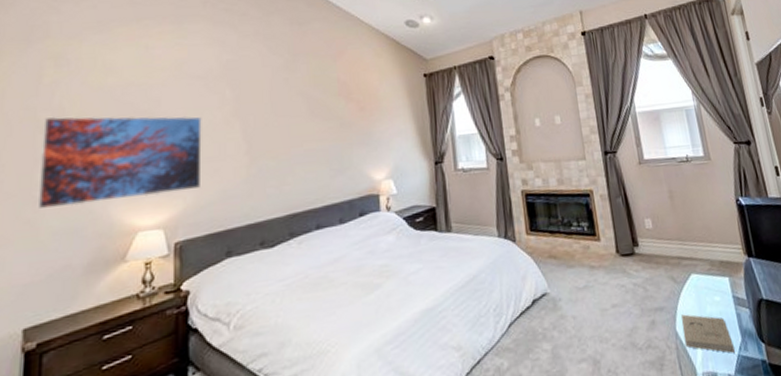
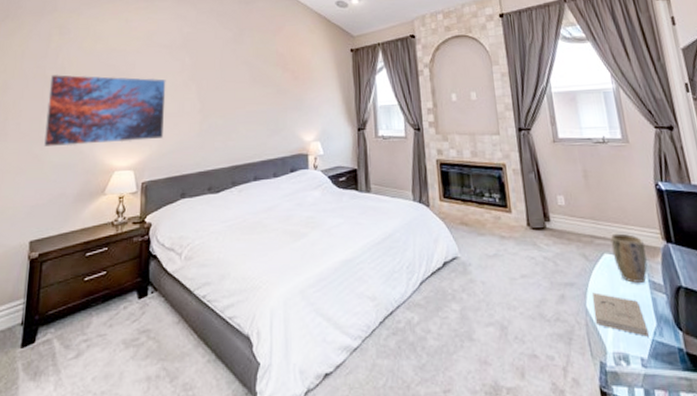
plant pot: none [696,251,732,301] -> present [610,233,648,283]

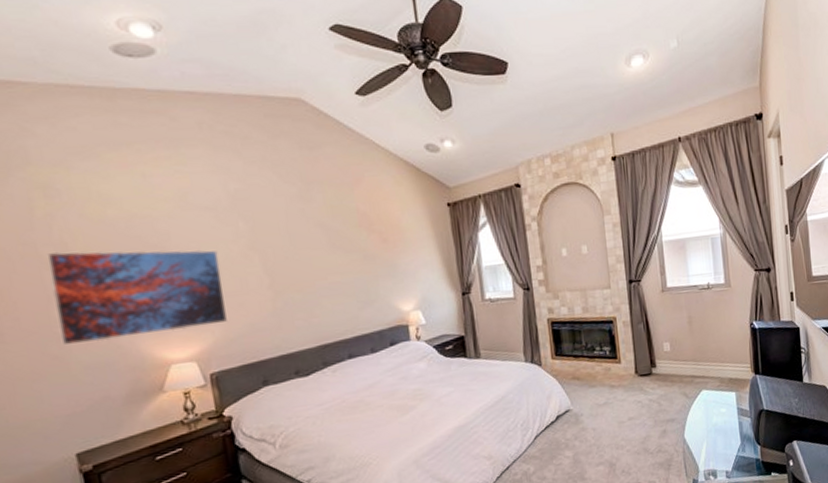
book: present [592,292,649,337] -> none [690,424,734,454]
plant pot: present [610,233,648,283] -> none [708,370,738,412]

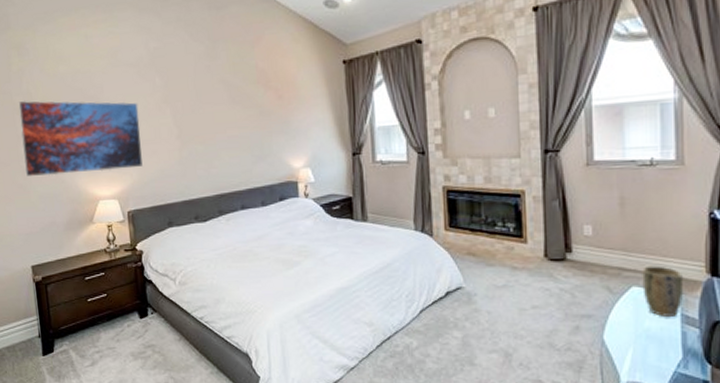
plant pot: none [708,370,738,412] -> present [642,265,683,317]

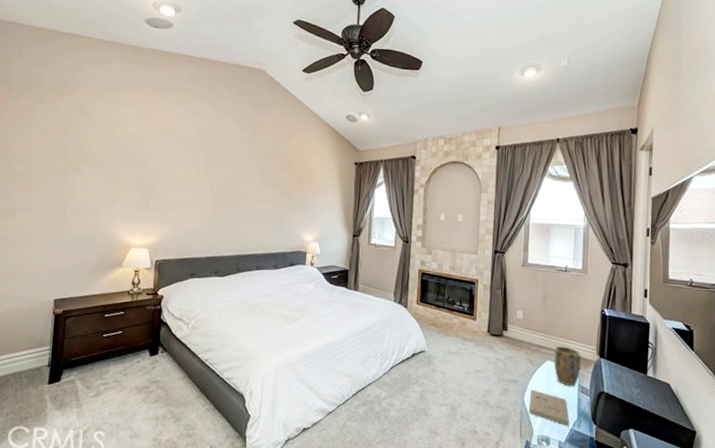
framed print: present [18,100,143,177] -> none [66,153,181,224]
book: none [611,325,671,368] -> present [528,389,569,426]

